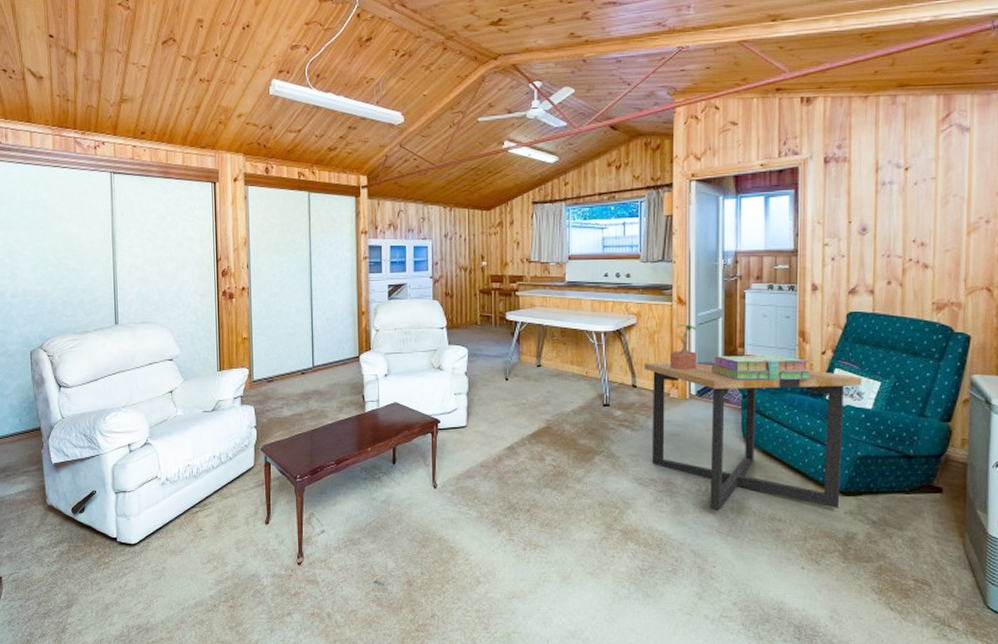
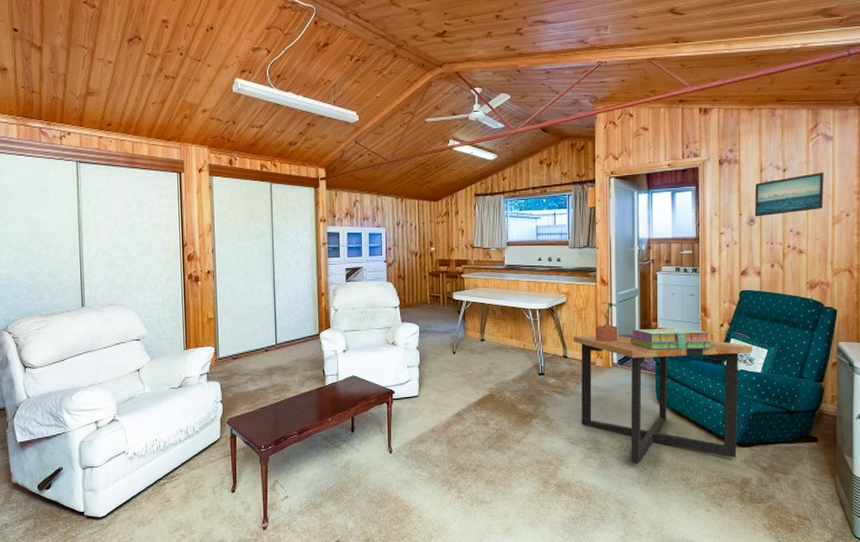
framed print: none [867,170,958,225] -> present [754,172,824,217]

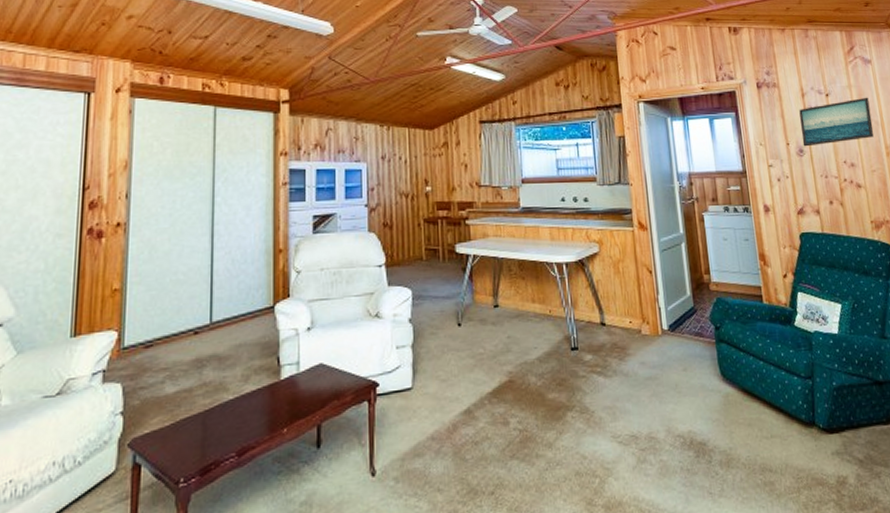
side table: present [573,334,753,464] -> none [610,291,826,467]
potted plant: present [596,301,618,342] -> none [637,250,665,303]
stack of books: present [630,328,712,350] -> none [680,281,778,310]

